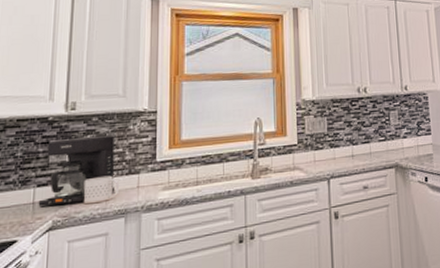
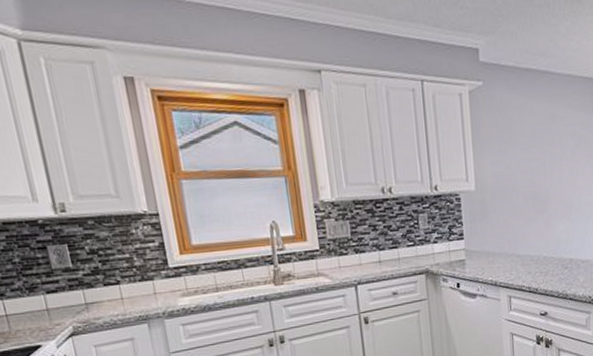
coffee maker: present [38,135,116,207] -> none [45,239,132,314]
mug: present [83,175,120,205] -> none [95,282,136,311]

